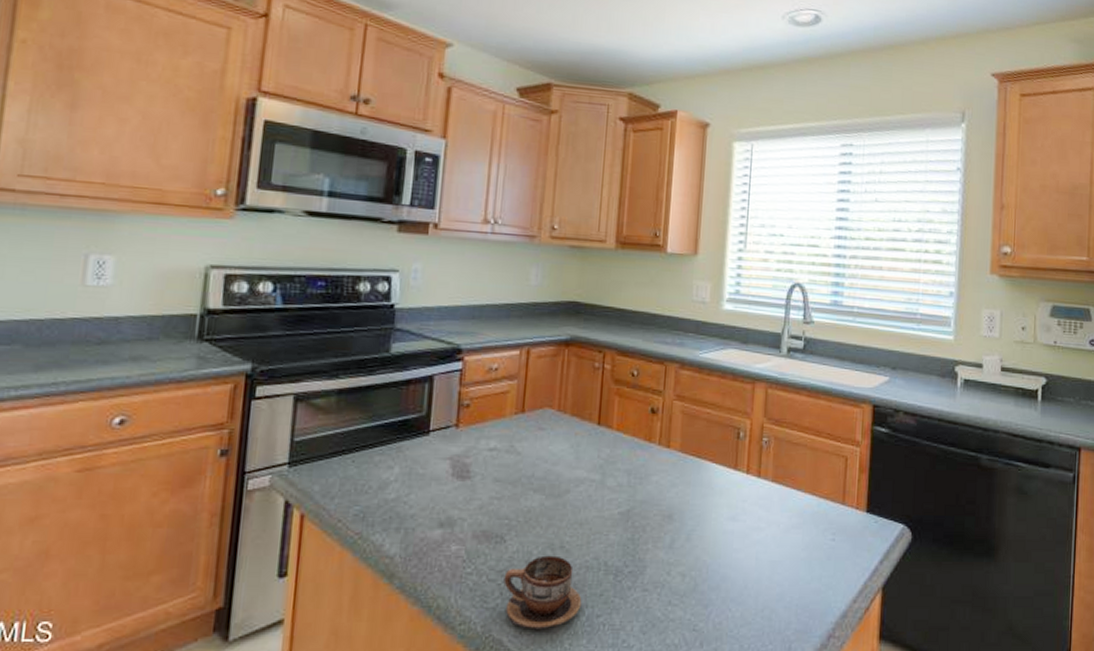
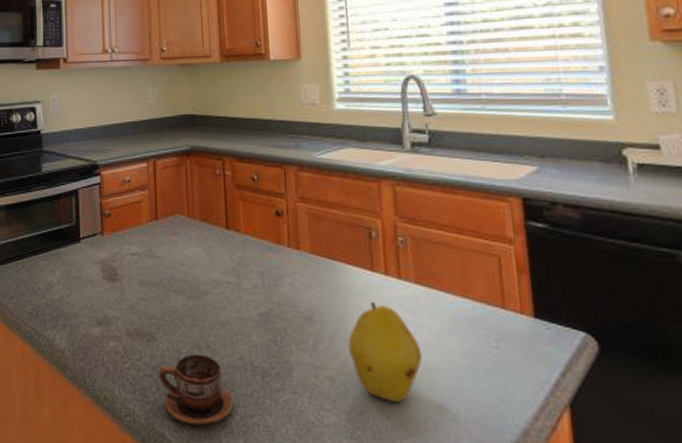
fruit: none [703,500,769,595] -> present [348,302,423,403]

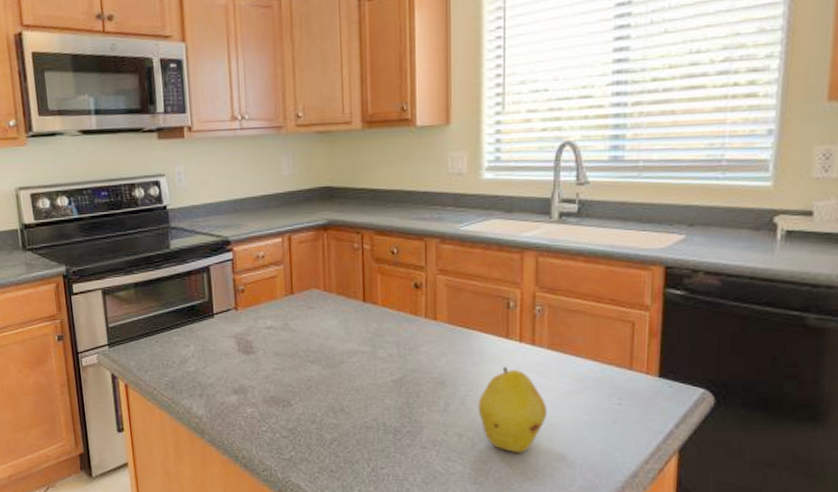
cup: present [159,354,234,426] -> none [294,417,366,477]

